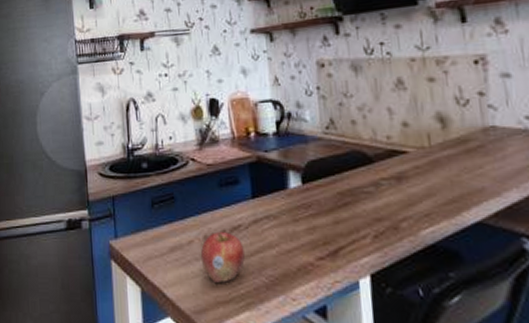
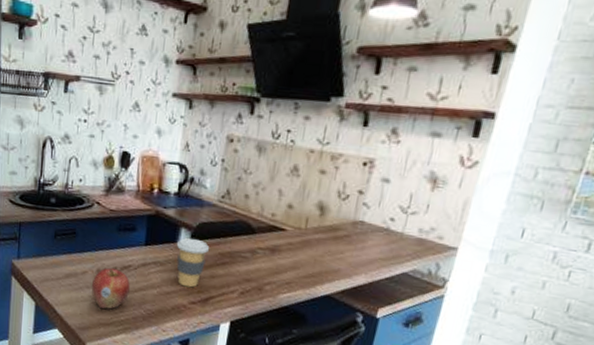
coffee cup: none [286,180,326,240] -> present [176,238,210,288]

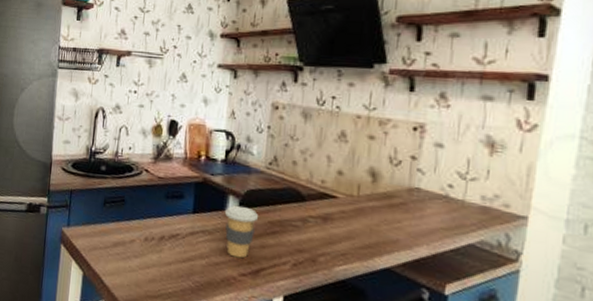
fruit: present [91,268,130,310] -> none [139,236,178,281]

